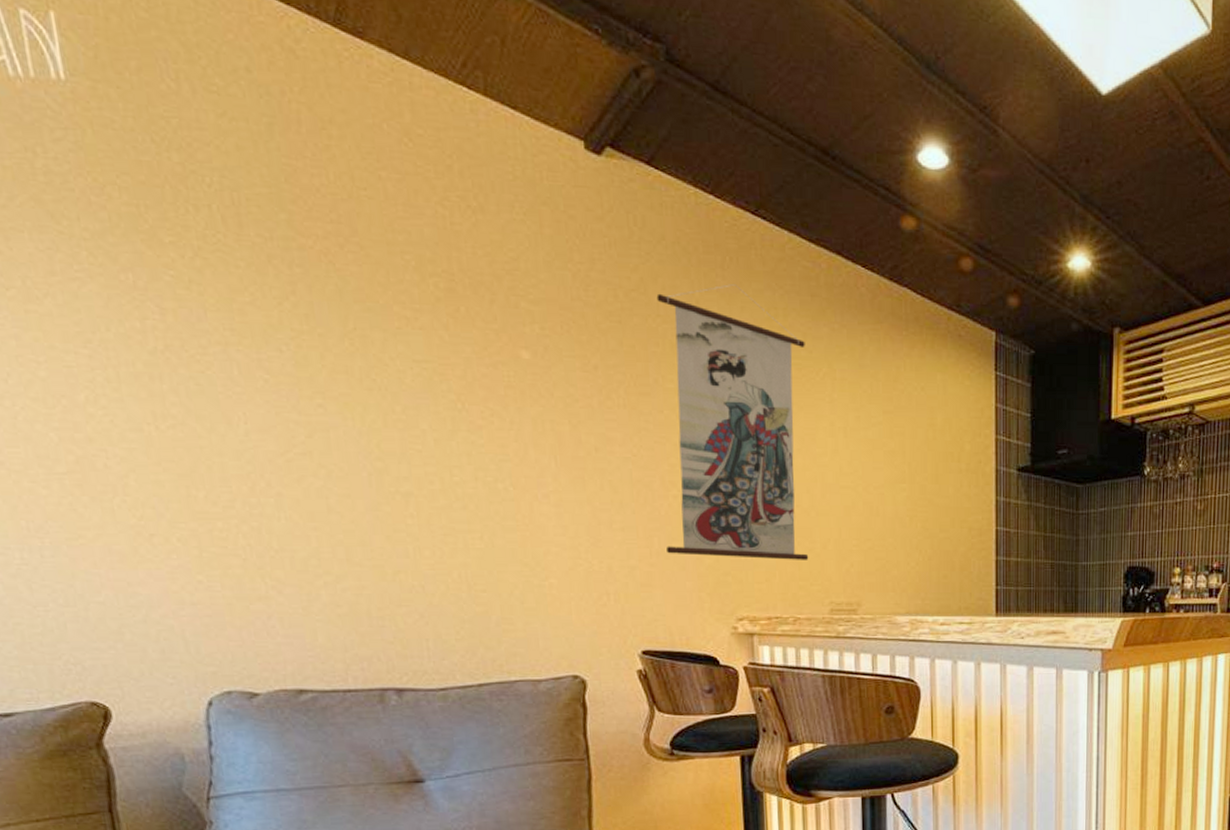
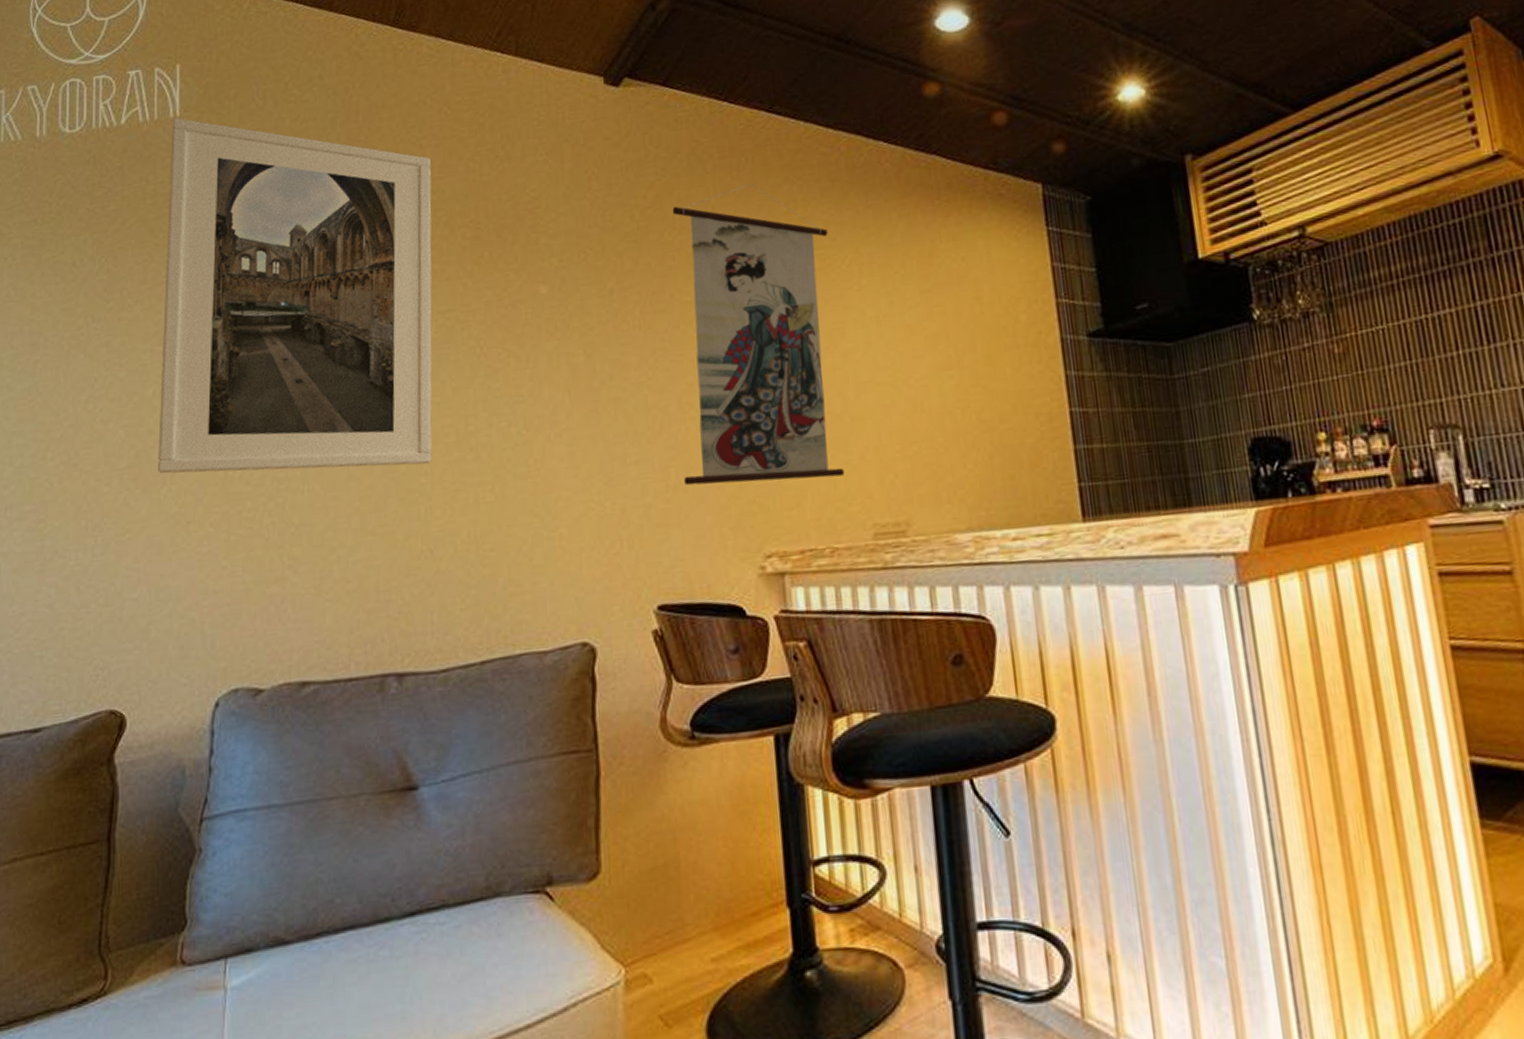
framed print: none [55,79,417,508] -> present [158,117,432,474]

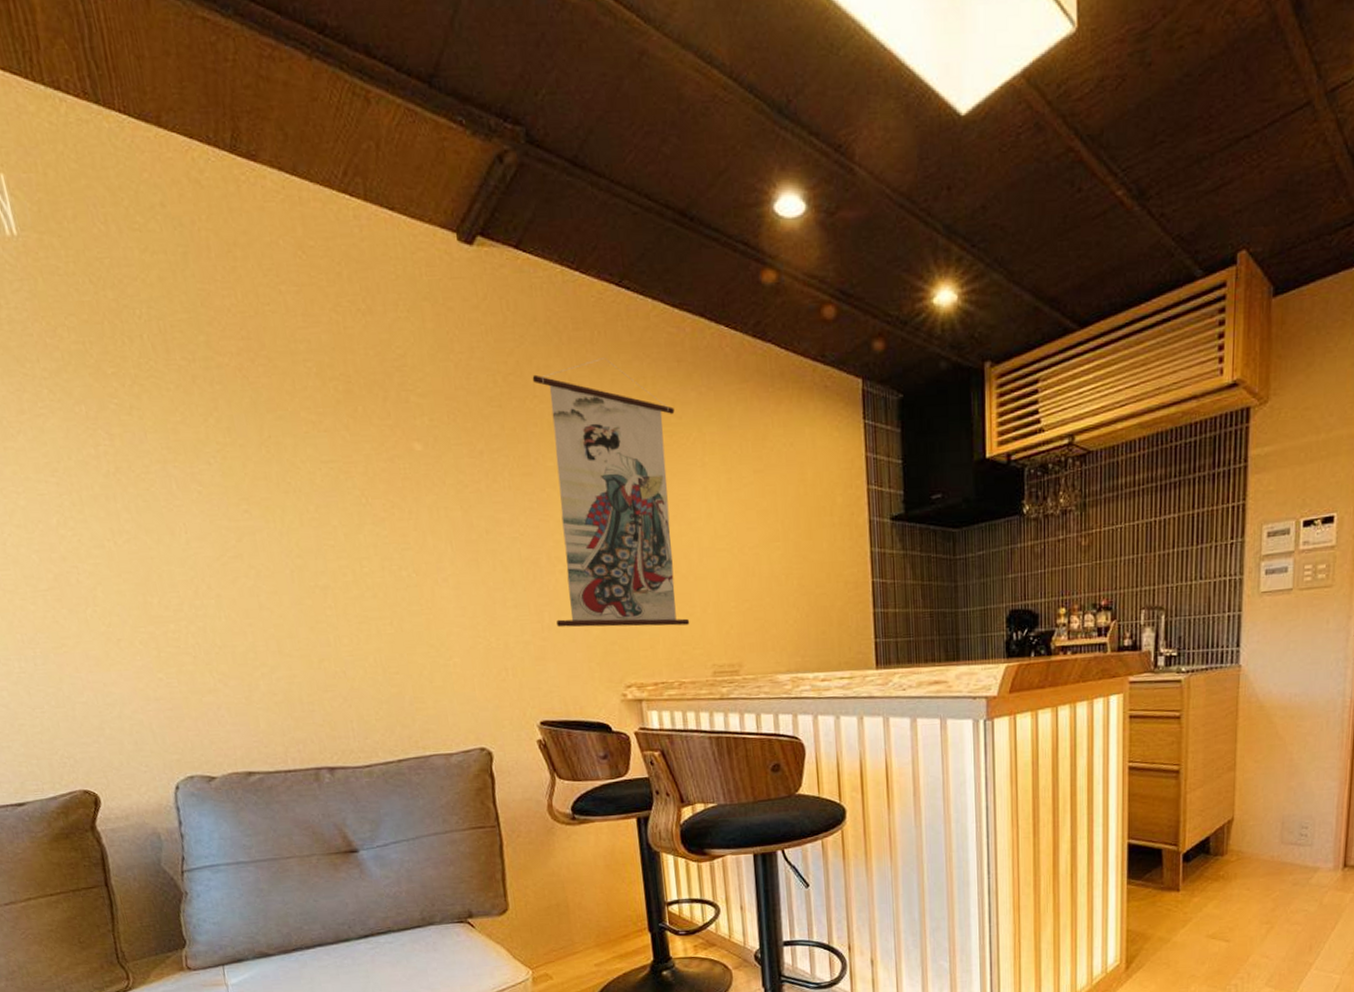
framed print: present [158,117,432,474] -> none [10,236,334,600]

